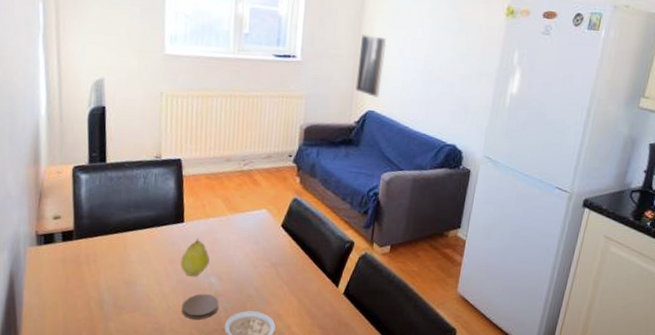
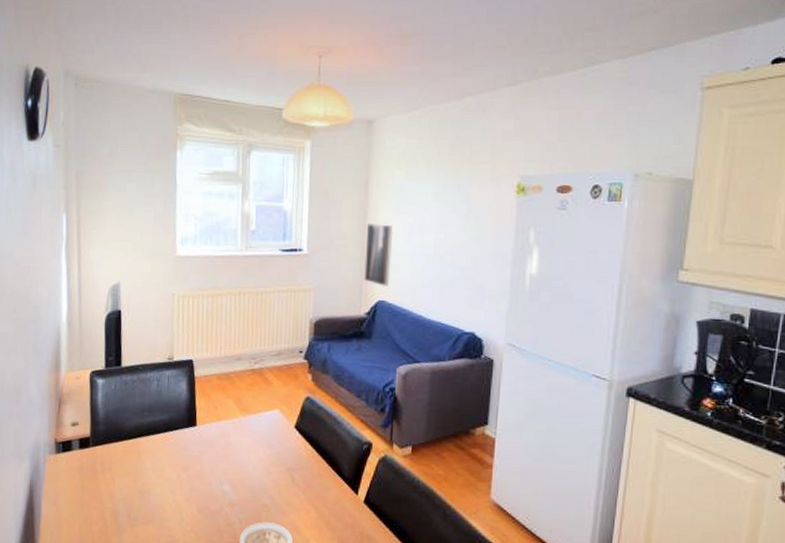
fruit: present [181,238,210,276] -> none [194,442,222,484]
coaster: present [182,294,219,320] -> none [195,503,233,532]

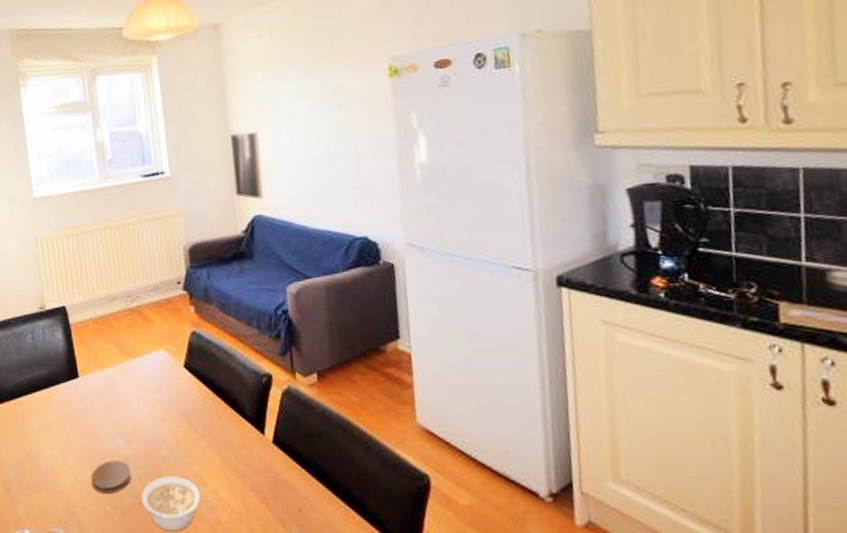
coaster: none [195,503,233,532] -> present [91,461,132,493]

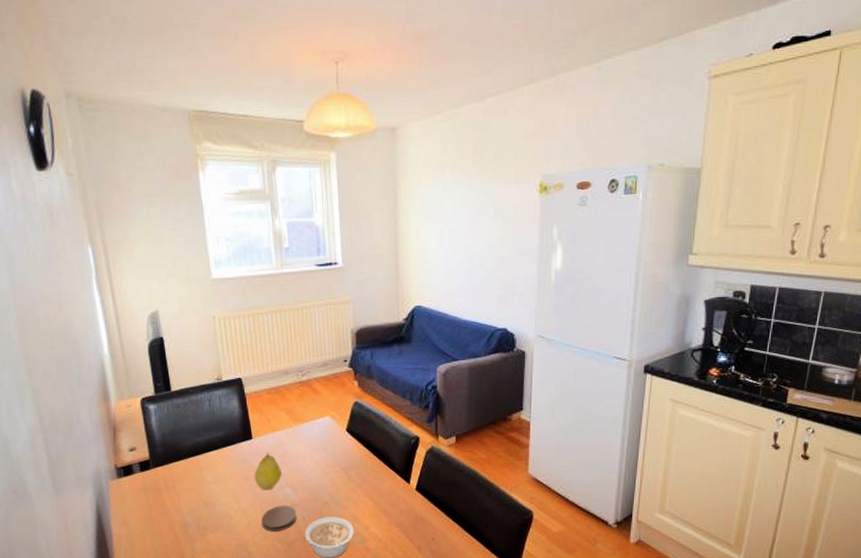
fruit: none [82,394,112,440] -> present [254,452,282,490]
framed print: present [230,132,263,200] -> none [398,232,425,292]

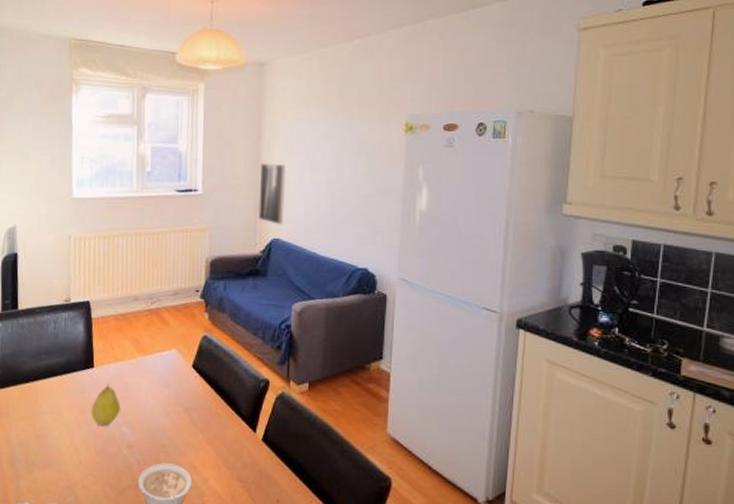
coaster: present [261,506,297,531] -> none [93,445,132,475]
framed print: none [398,232,425,292] -> present [257,163,286,225]

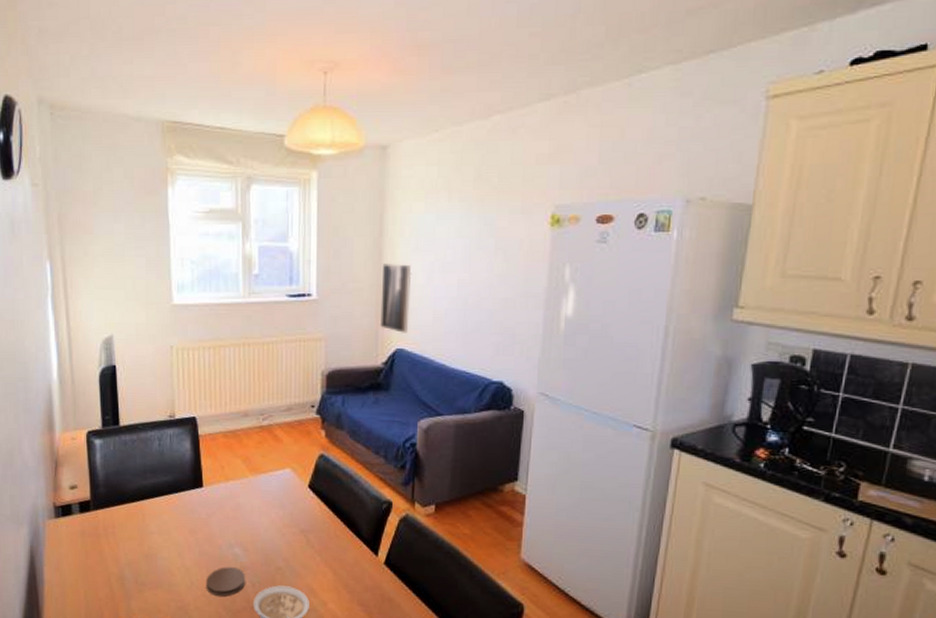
fruit: present [91,384,120,426] -> none [202,504,232,547]
coaster: none [93,445,132,475] -> present [206,567,246,597]

